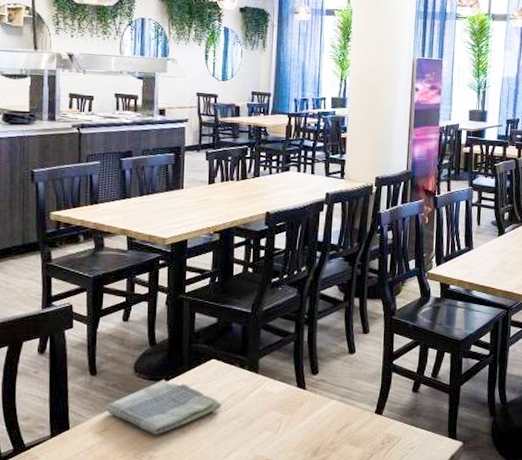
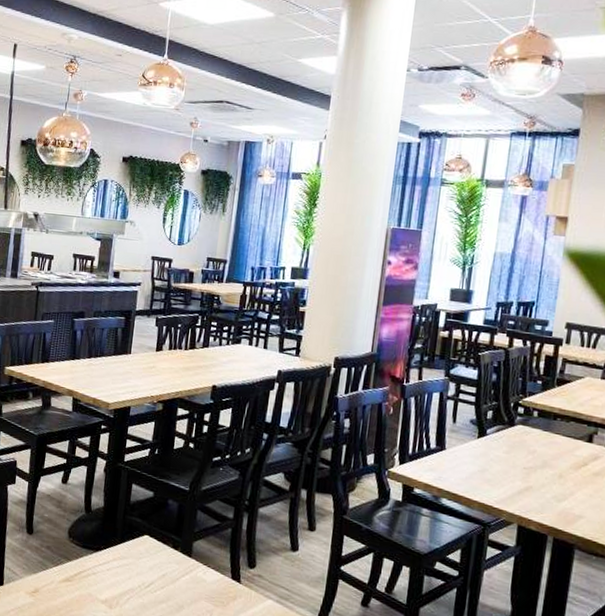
dish towel: present [105,380,222,435] -> none [38,549,151,606]

